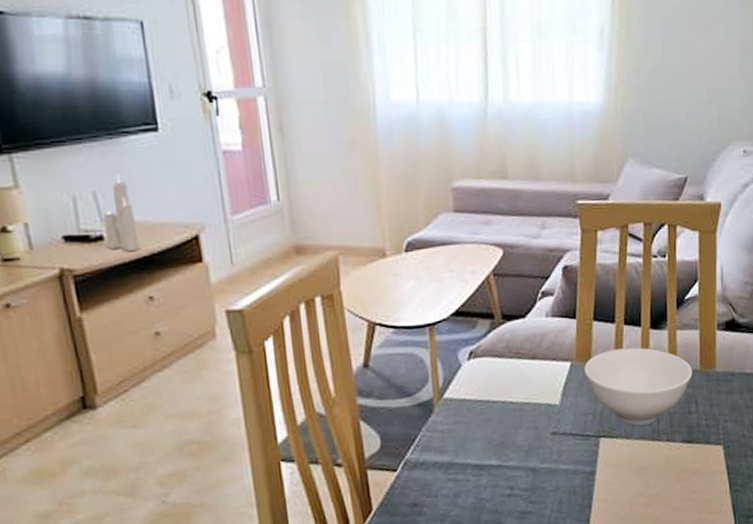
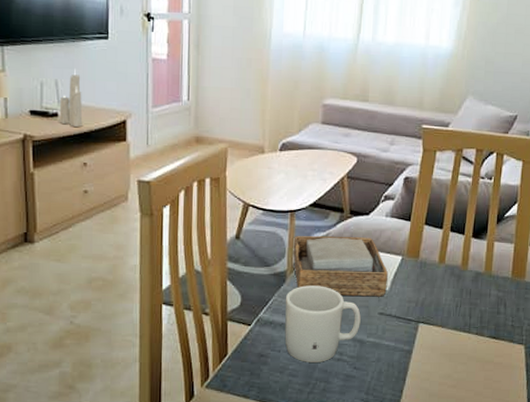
mug: none [435,410,531,505] -> present [284,285,361,362]
napkin holder: none [436,344,557,419] -> present [293,235,388,297]
bowl: present [584,347,693,427] -> none [413,251,505,319]

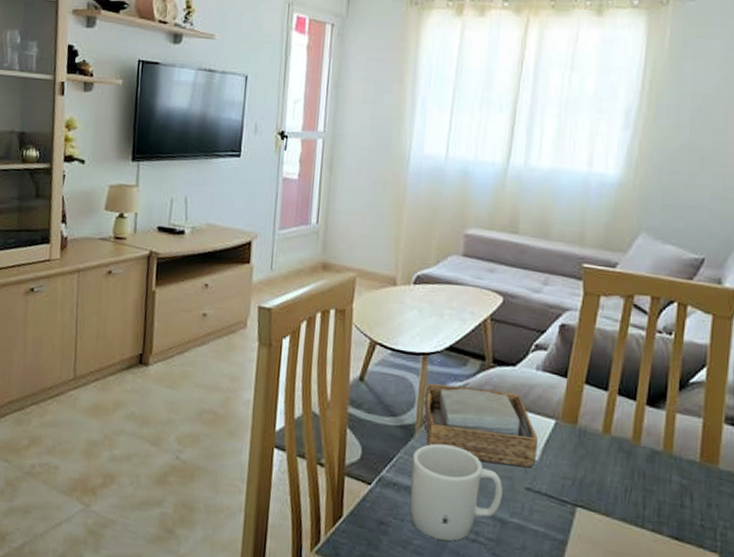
candle: present [59,68,83,128] -> none [184,185,210,247]

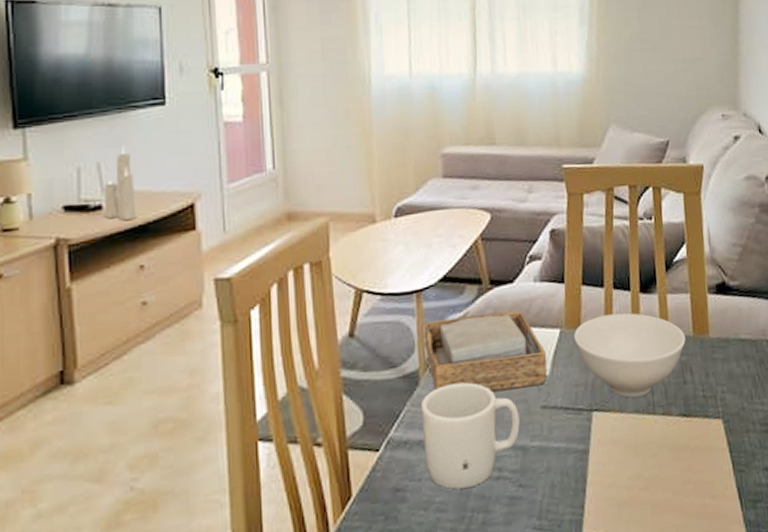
candle: none [184,185,210,247] -> present [103,145,136,221]
bowl: none [569,417,691,508] -> present [574,312,686,399]

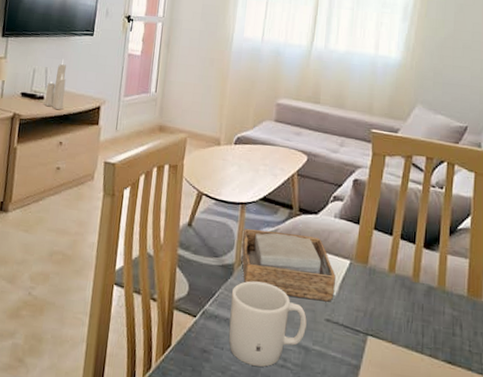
bowl: present [574,312,686,399] -> none [361,258,460,336]

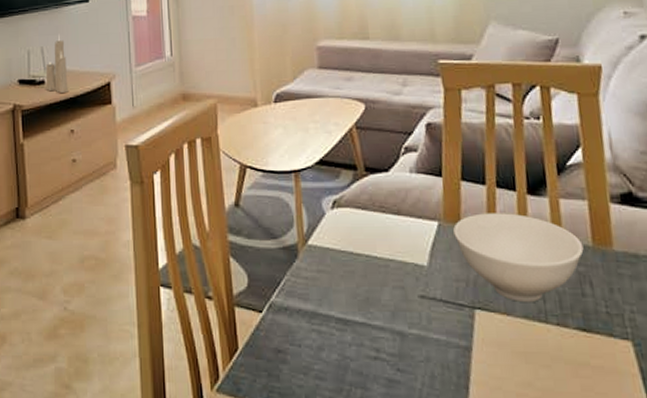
mug: present [228,280,307,367] -> none [299,261,398,361]
napkin holder: present [241,229,336,302] -> none [301,198,425,275]
bowl: none [361,258,460,336] -> present [453,213,584,303]

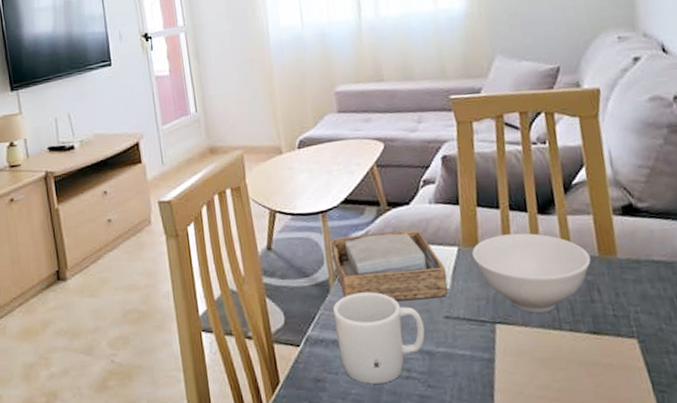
candle: present [45,34,68,94] -> none [75,99,99,158]
mug: none [299,261,398,361] -> present [332,291,425,384]
napkin holder: none [301,198,425,275] -> present [330,230,448,301]

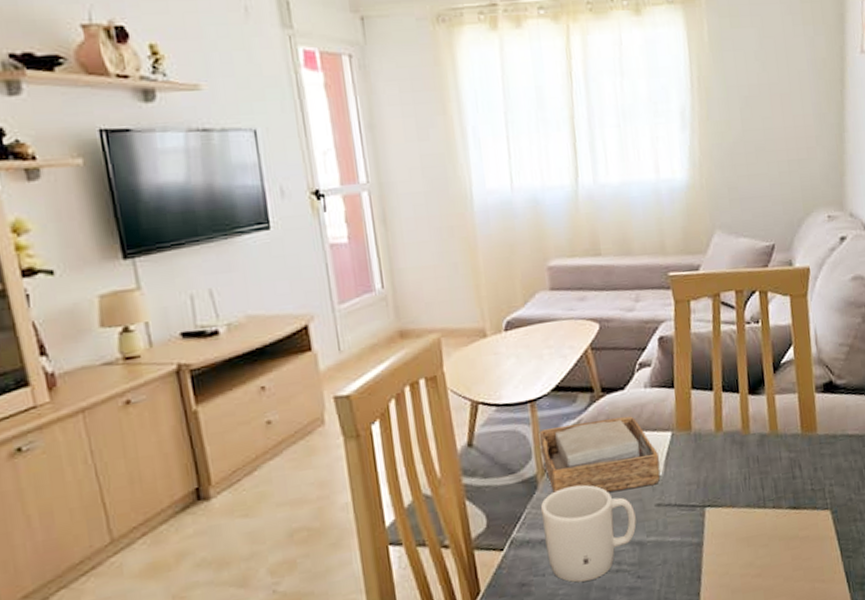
bowl: present [472,233,591,314] -> none [685,414,794,494]

